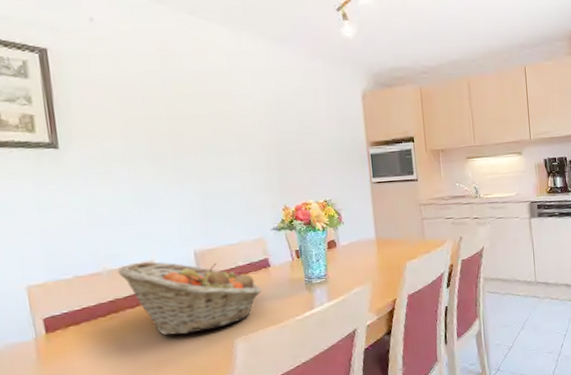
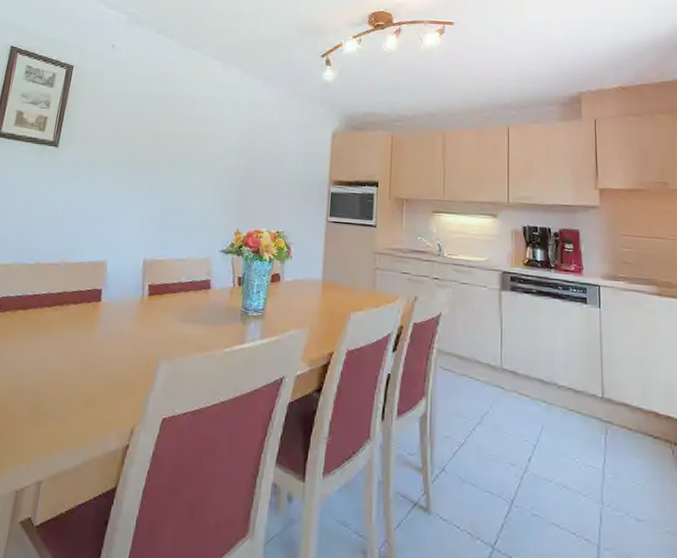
fruit basket: present [117,261,262,336] -> none [73,260,197,343]

